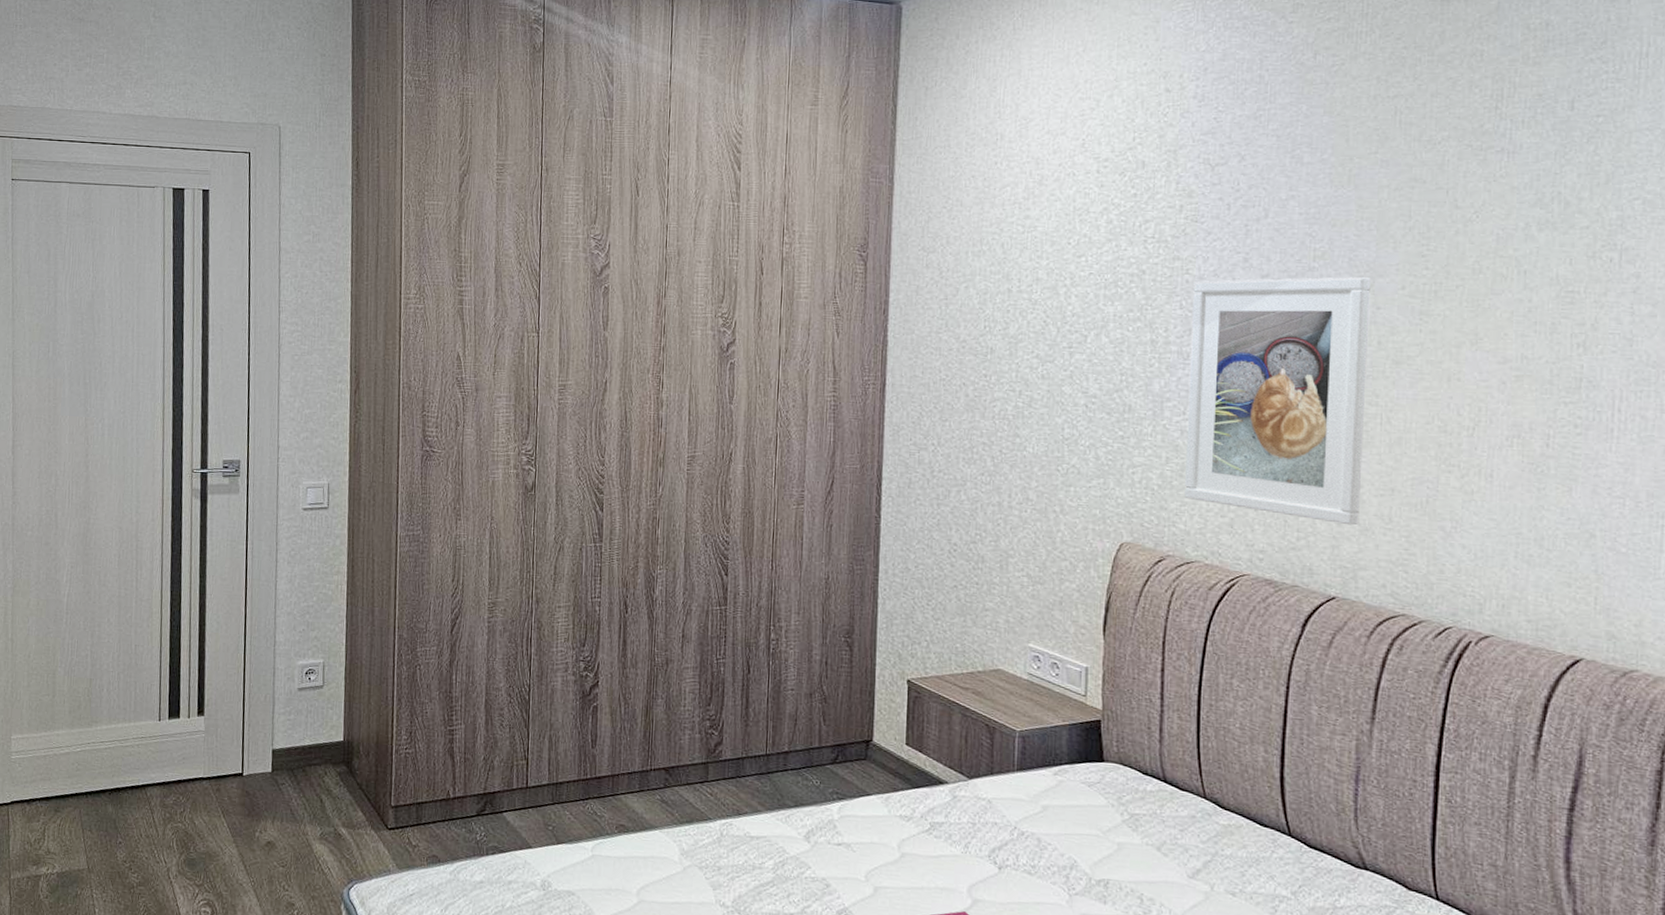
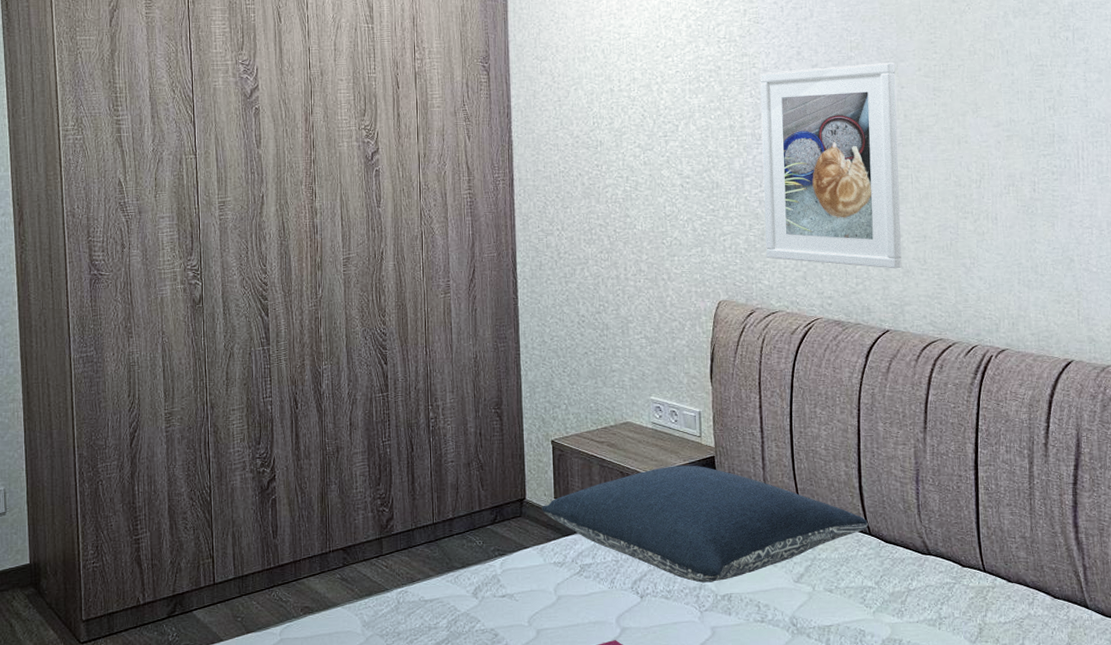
pillow: none [890,724,1288,864] -> present [542,465,868,583]

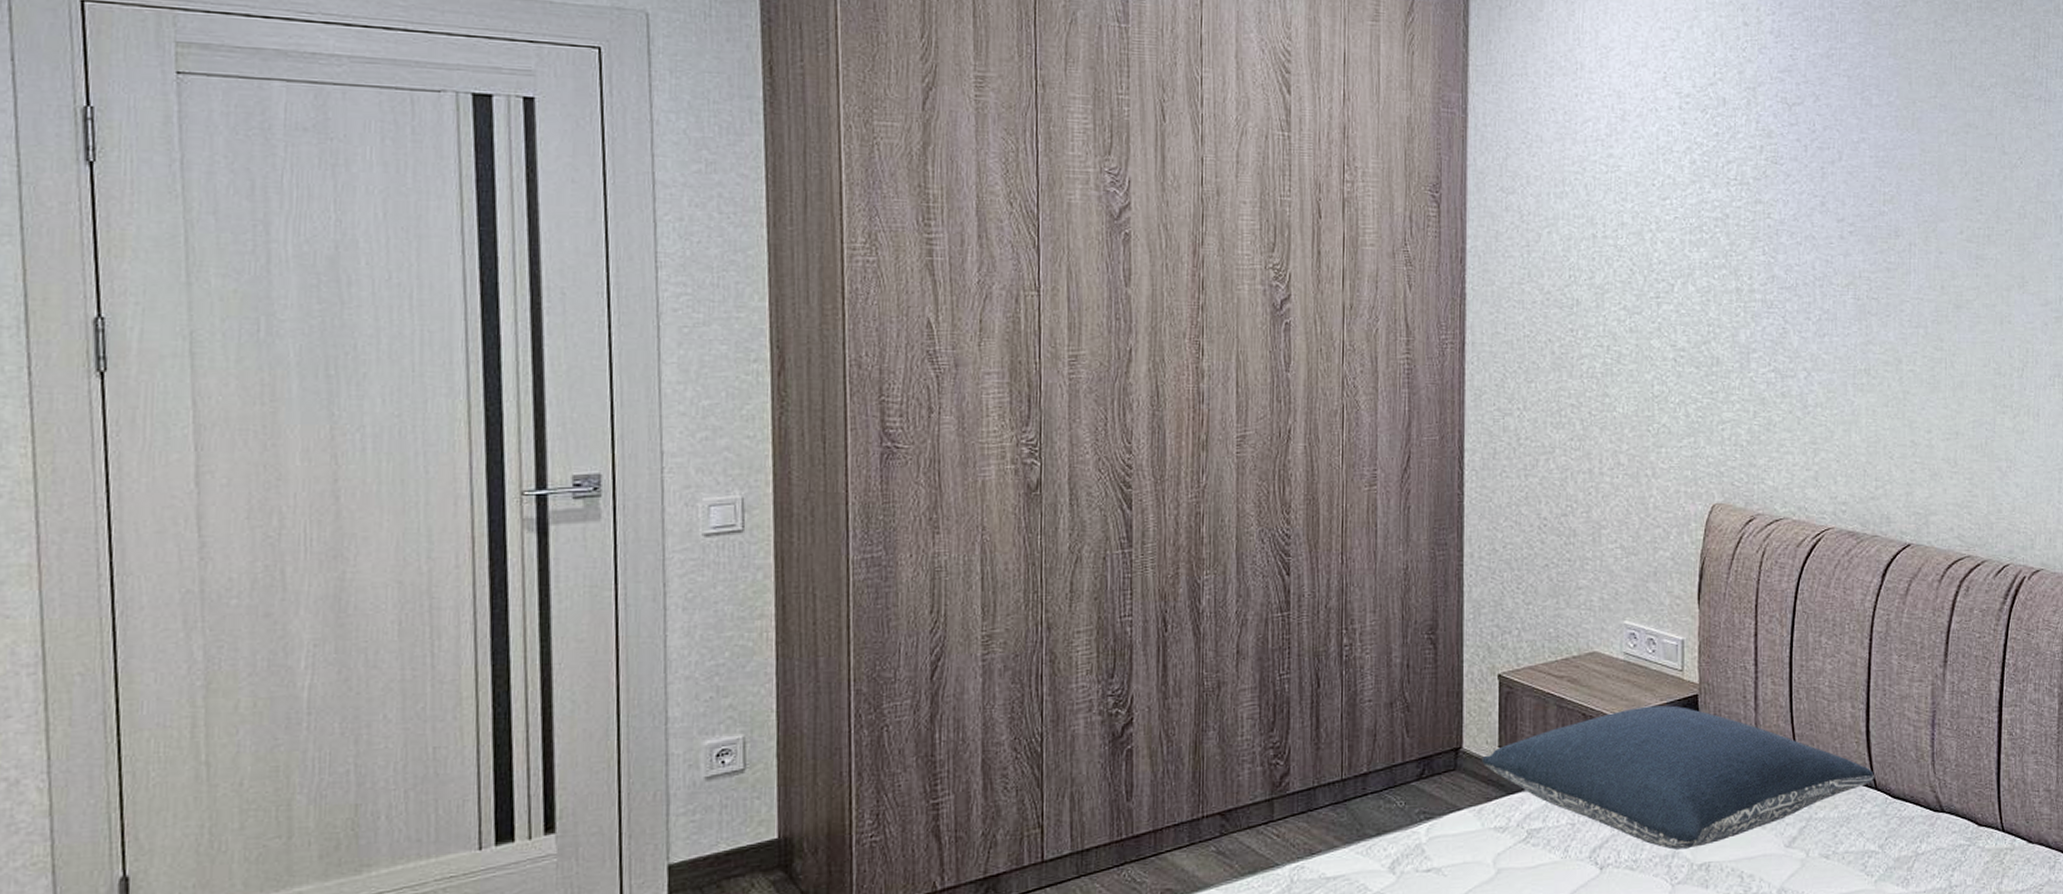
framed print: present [760,63,902,269] -> none [1772,221,1934,471]

